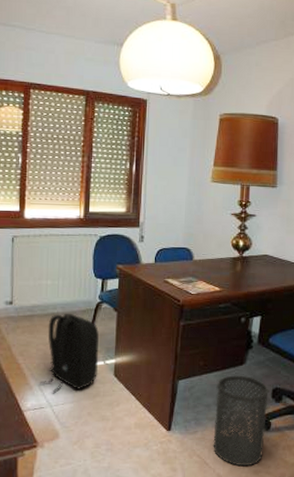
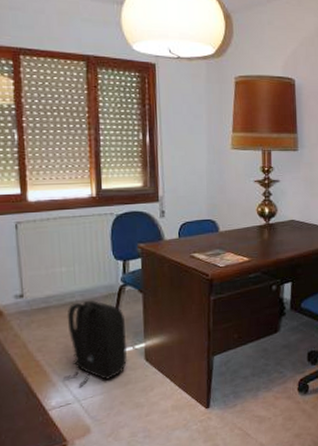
trash can: present [213,375,270,467] -> none [252,343,305,432]

